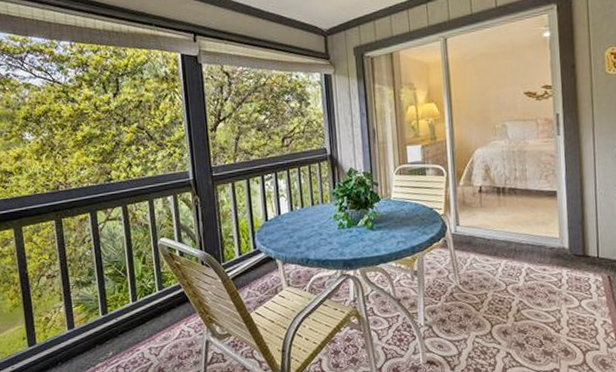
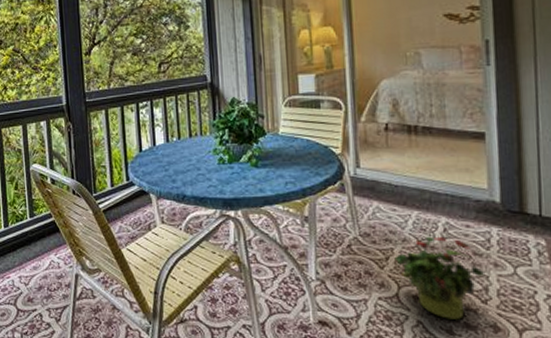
potted plant: none [488,279,558,349] -> present [394,236,486,320]

